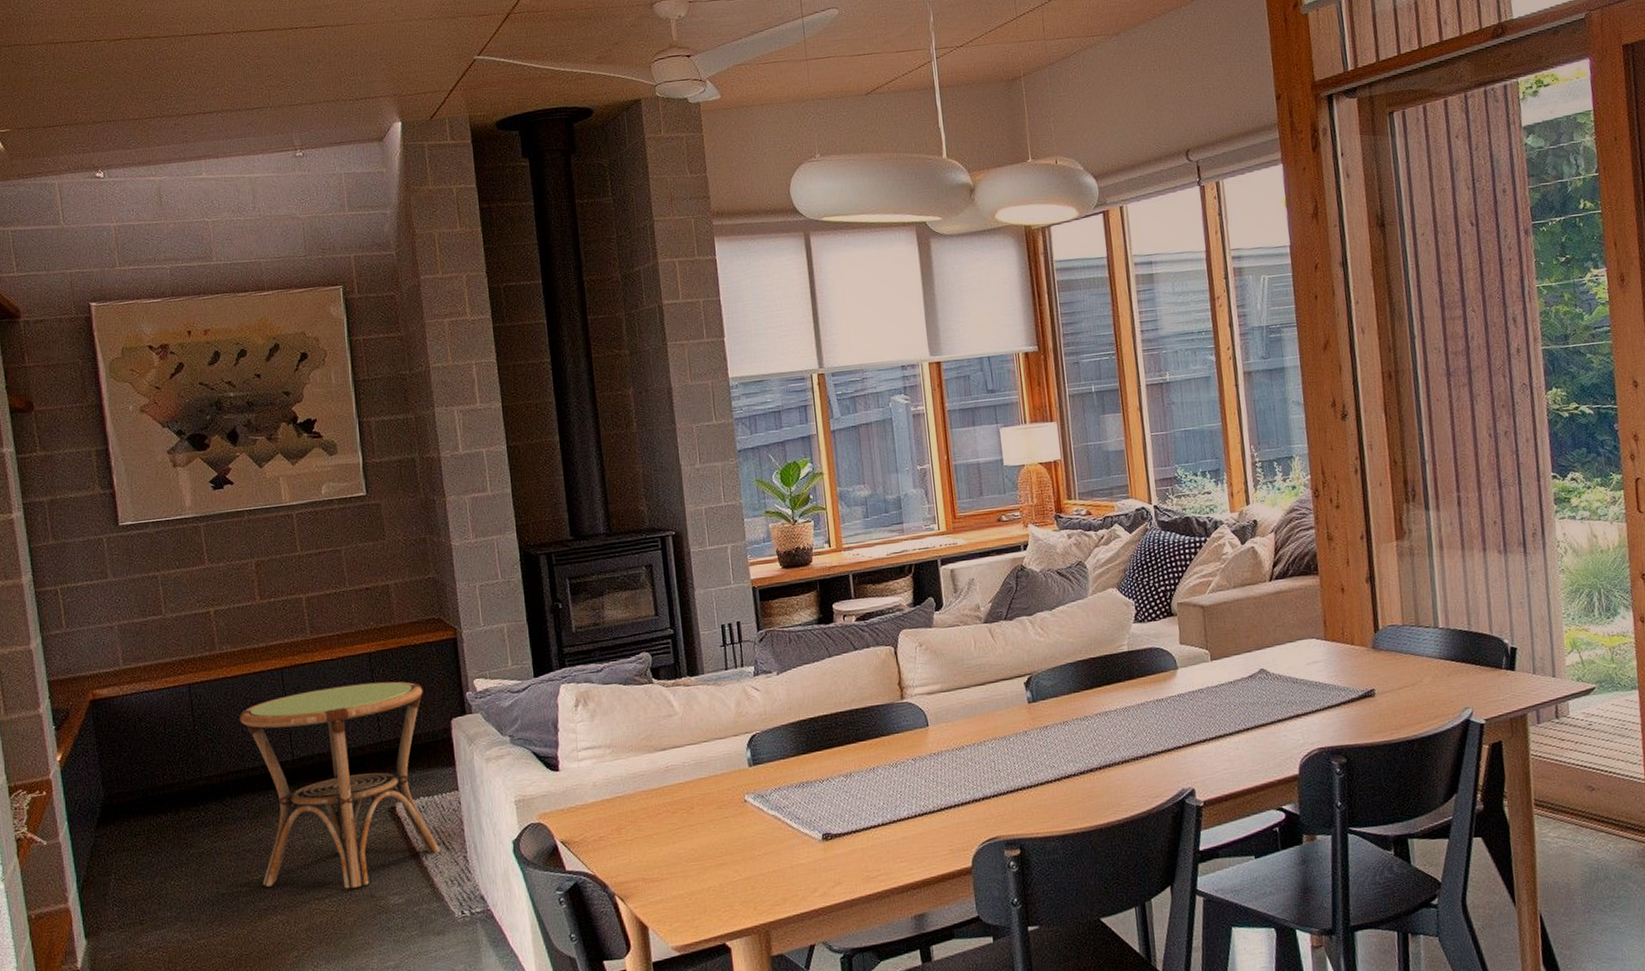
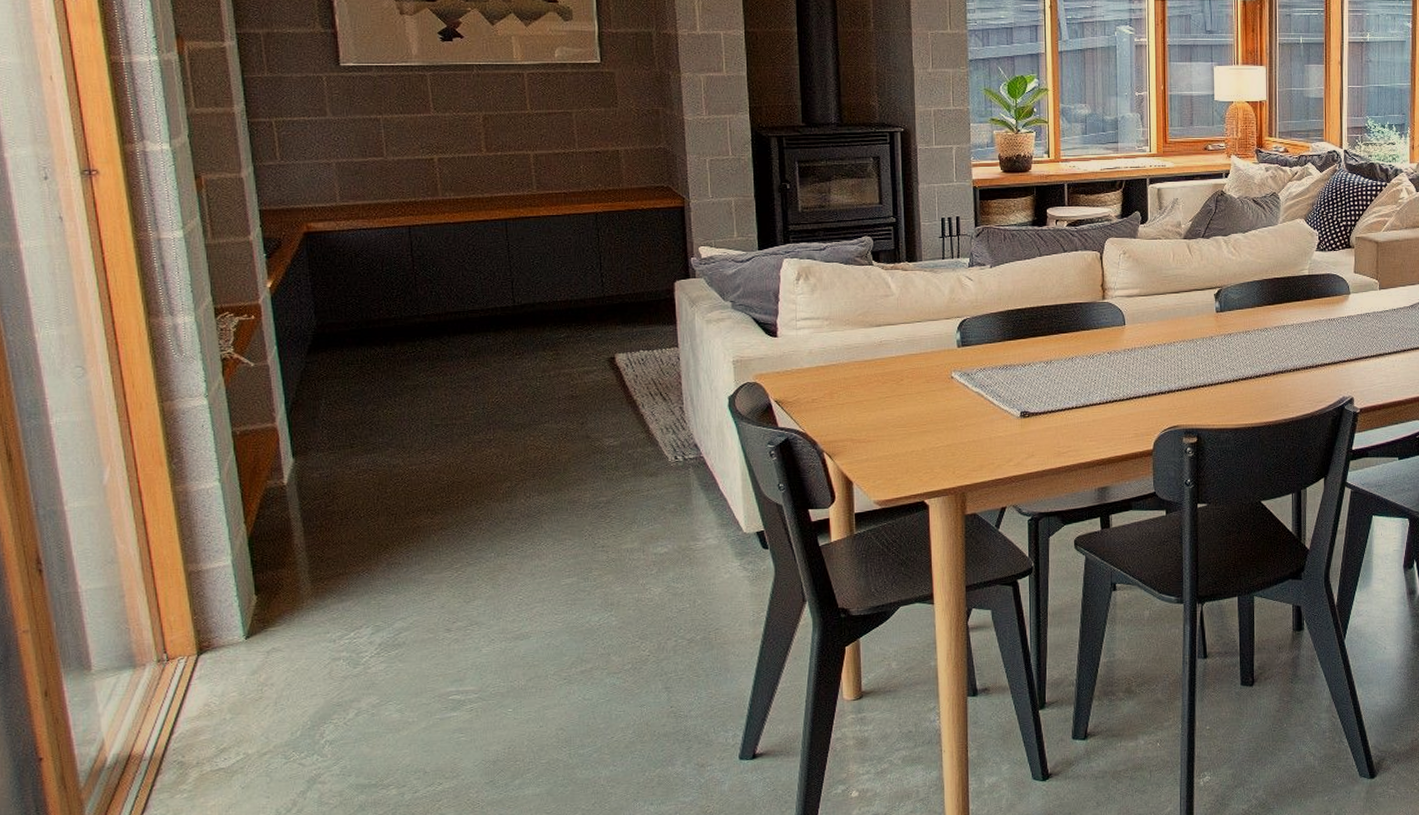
side table: present [239,681,440,889] -> none [460,240,656,429]

